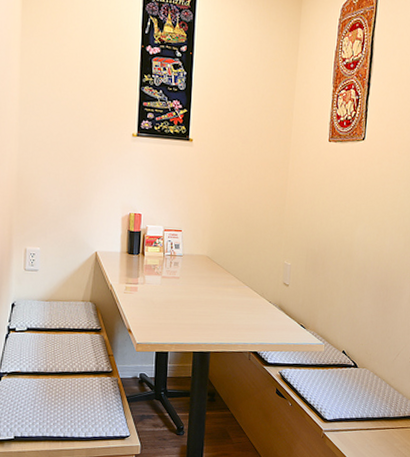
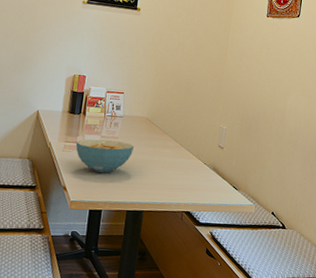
cereal bowl: none [137,280,196,314] -> present [75,139,134,173]

